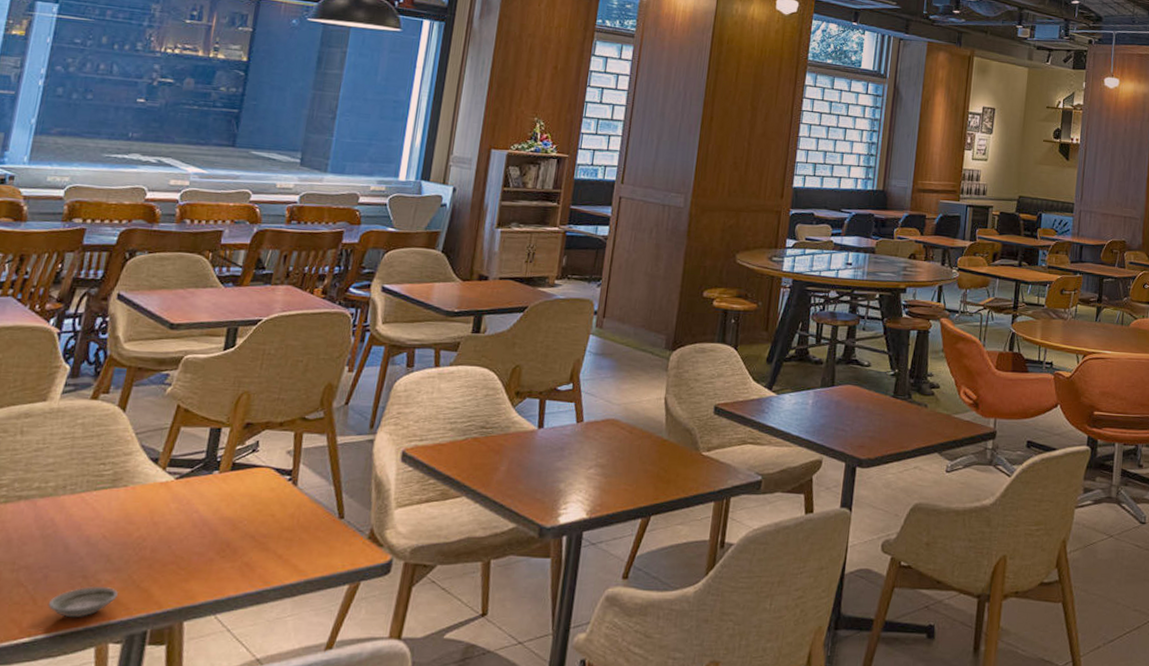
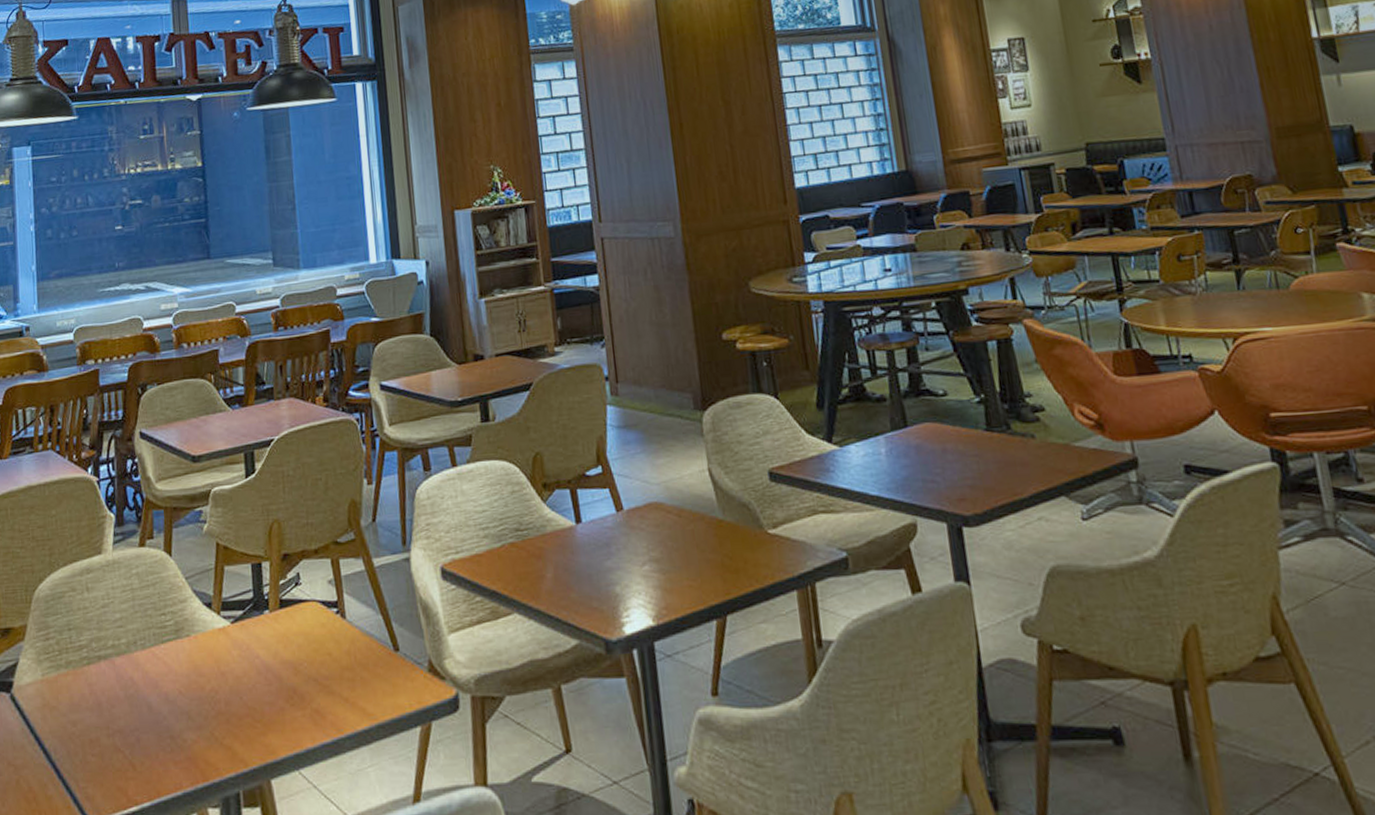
saucer: present [47,585,118,618] -> none [146,746,205,783]

